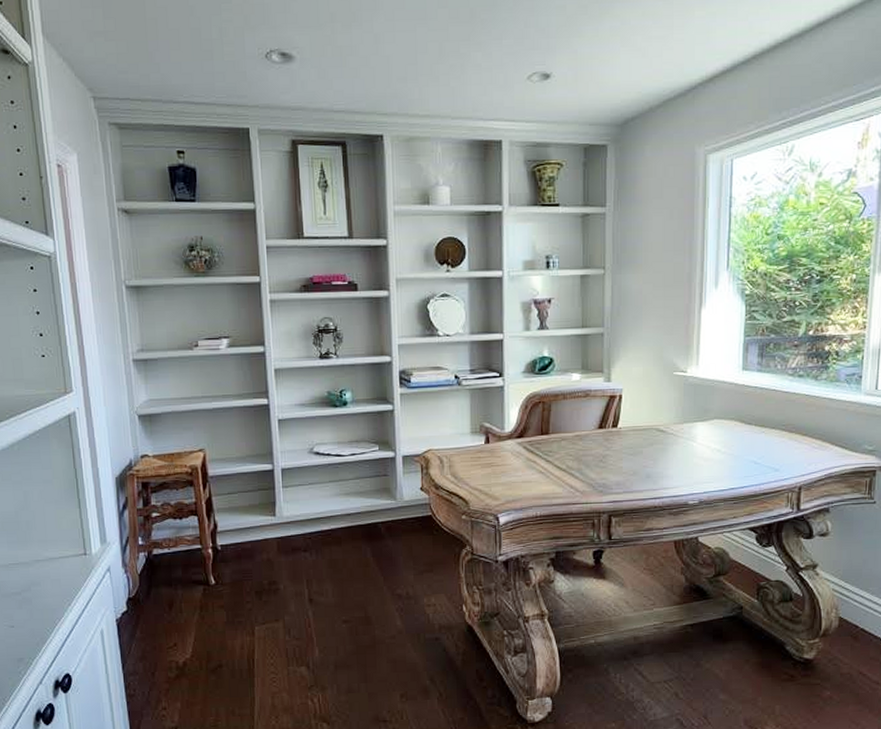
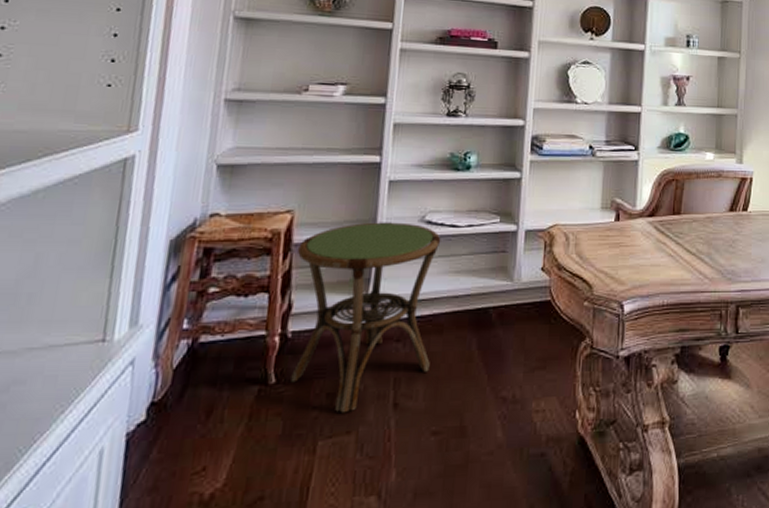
side table: none [213,454,334,606] -> present [290,222,441,413]

